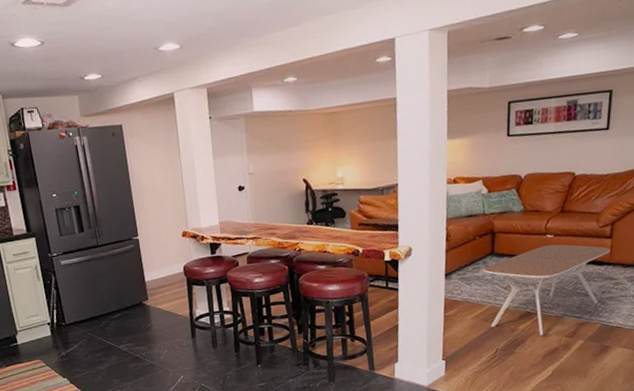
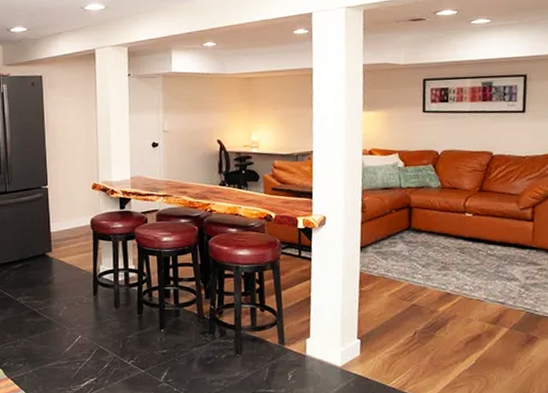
coffee table: present [483,244,611,336] -> none [400,224,533,320]

